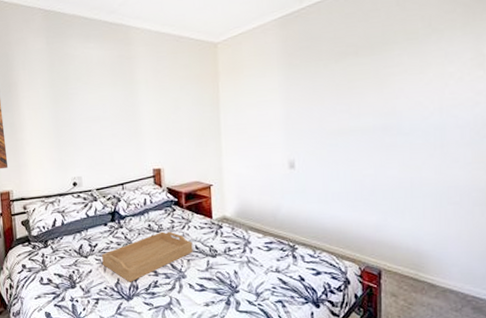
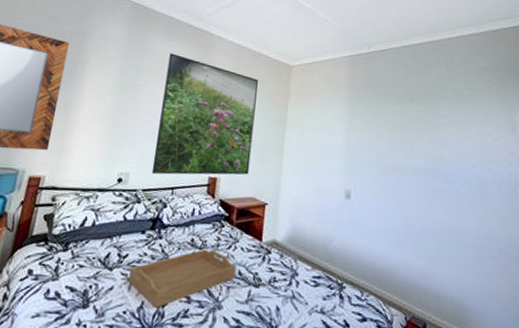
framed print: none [91,55,190,174] -> present [151,53,258,175]

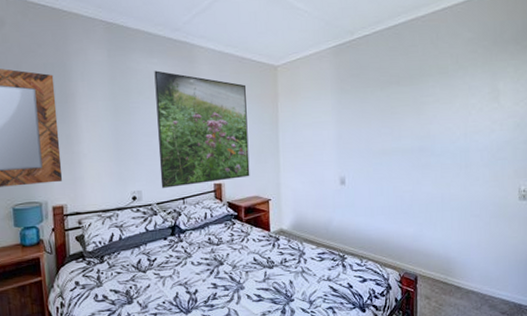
serving tray: present [128,249,236,308] -> none [161,244,251,296]

